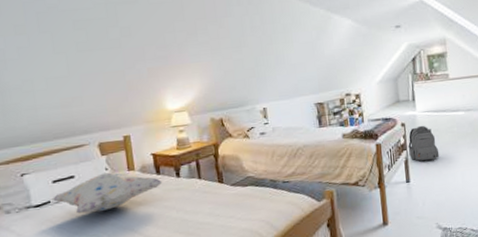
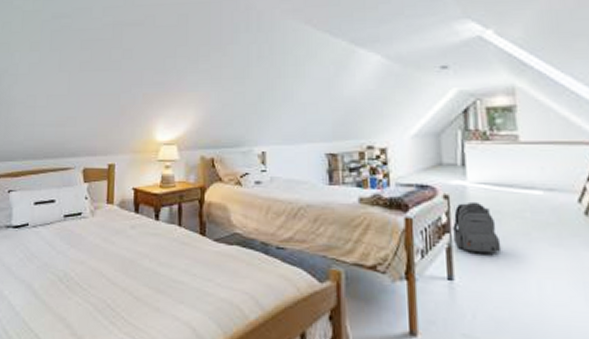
decorative pillow: present [51,171,163,214] -> none [30,202,140,244]

